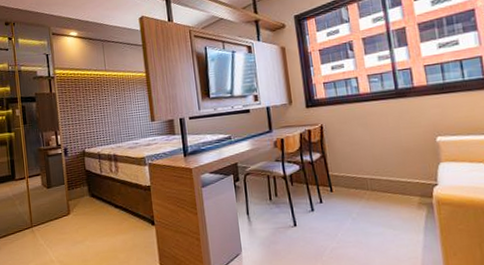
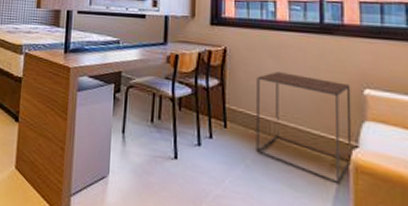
side table: none [351,135,435,218] -> present [256,72,352,185]

